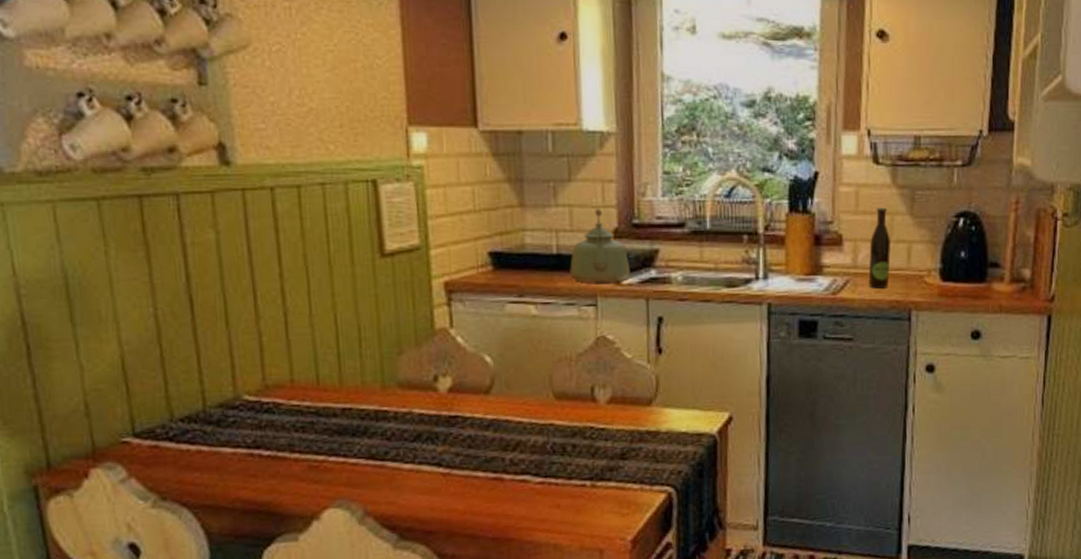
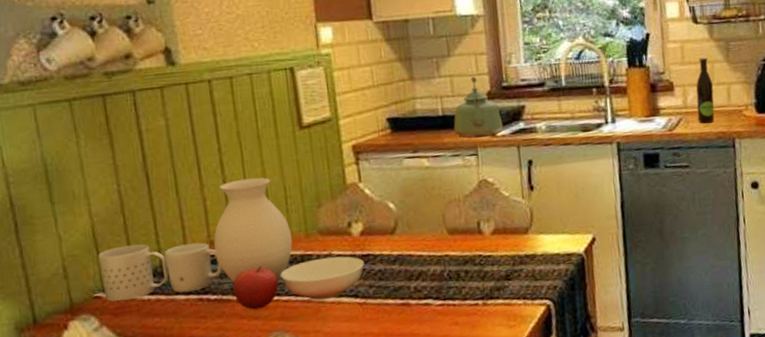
mug: none [127,382,214,450] -> present [98,244,169,302]
mug: none [208,386,279,444] -> present [164,242,223,293]
vase: none [269,312,365,441] -> present [214,177,293,283]
fruit: none [290,419,346,472] -> present [232,266,279,310]
bowl: none [349,415,451,467] -> present [280,256,364,301]

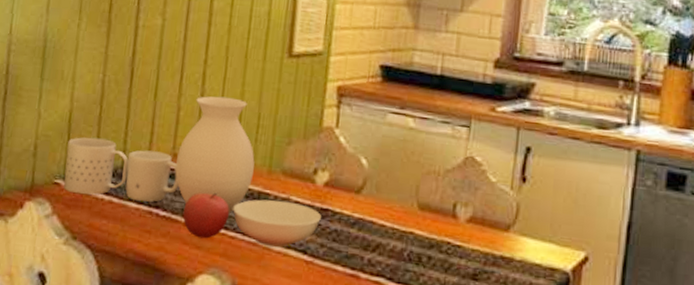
kettle: present [453,76,504,138] -> none [449,39,506,109]

